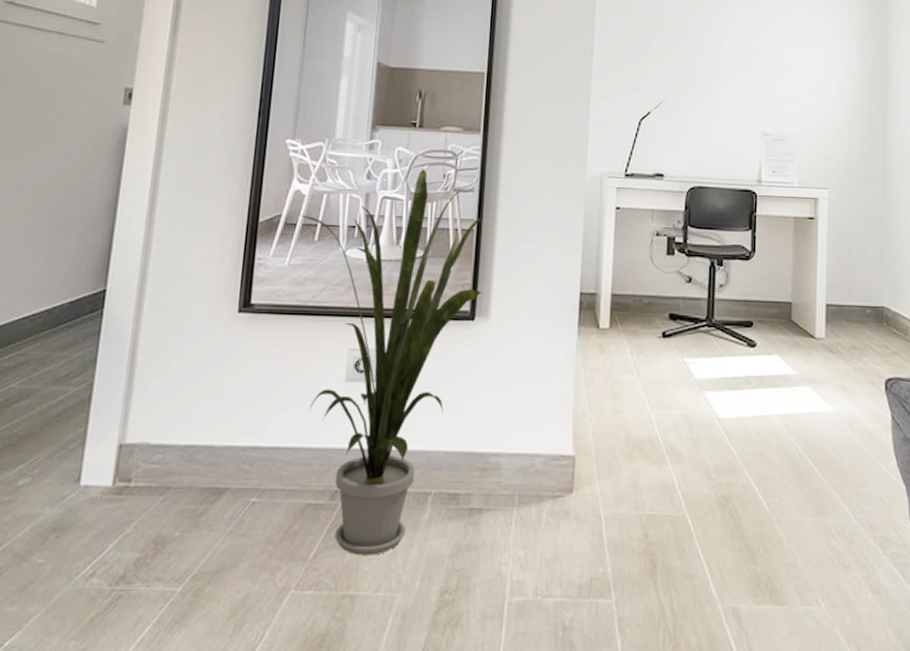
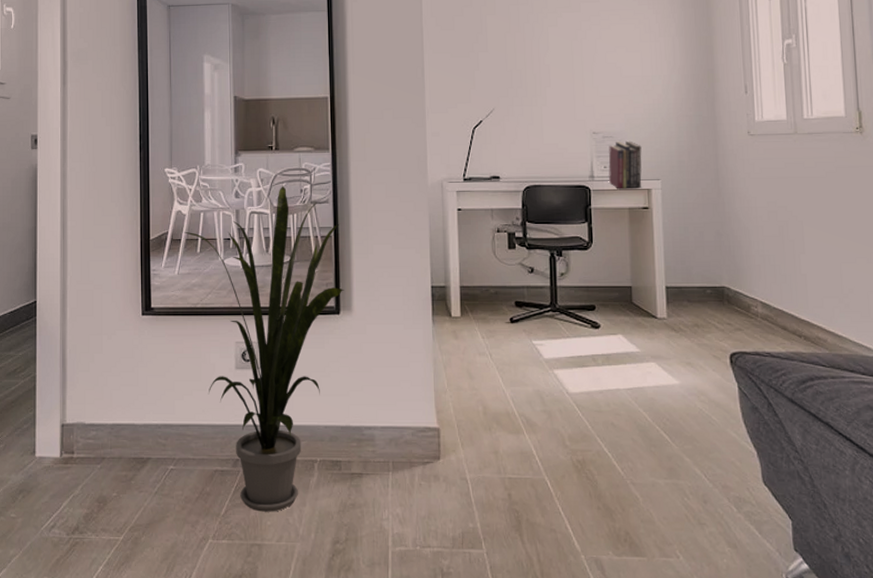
books: none [777,144,812,197] -> present [608,140,642,189]

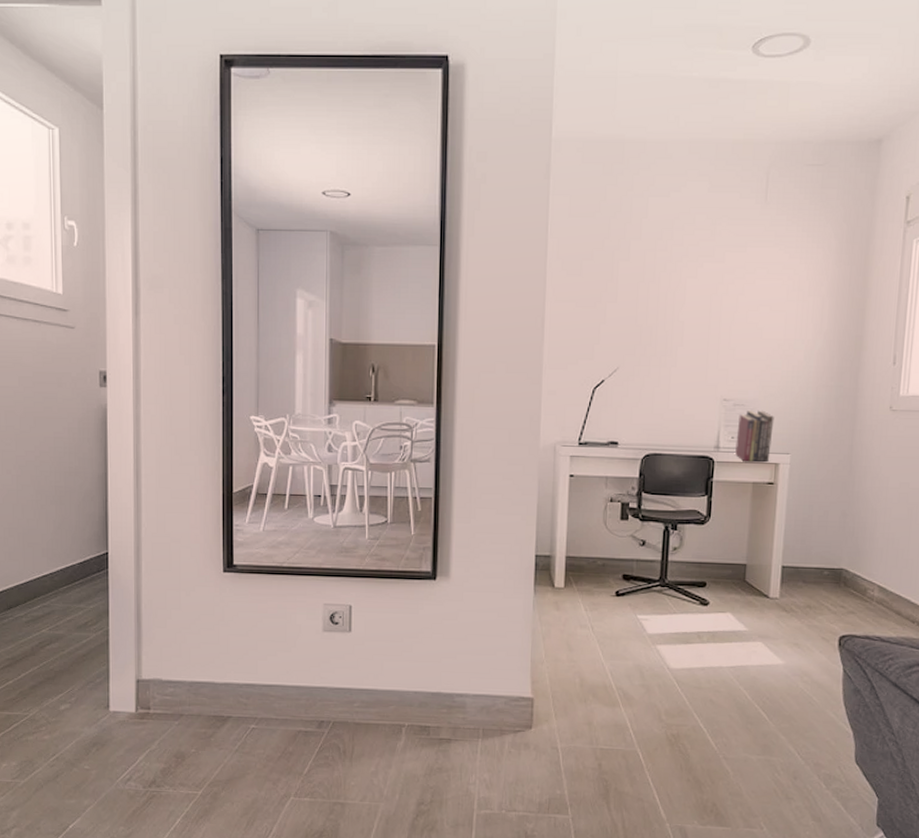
house plant: present [184,186,344,512] -> none [270,441,442,773]

